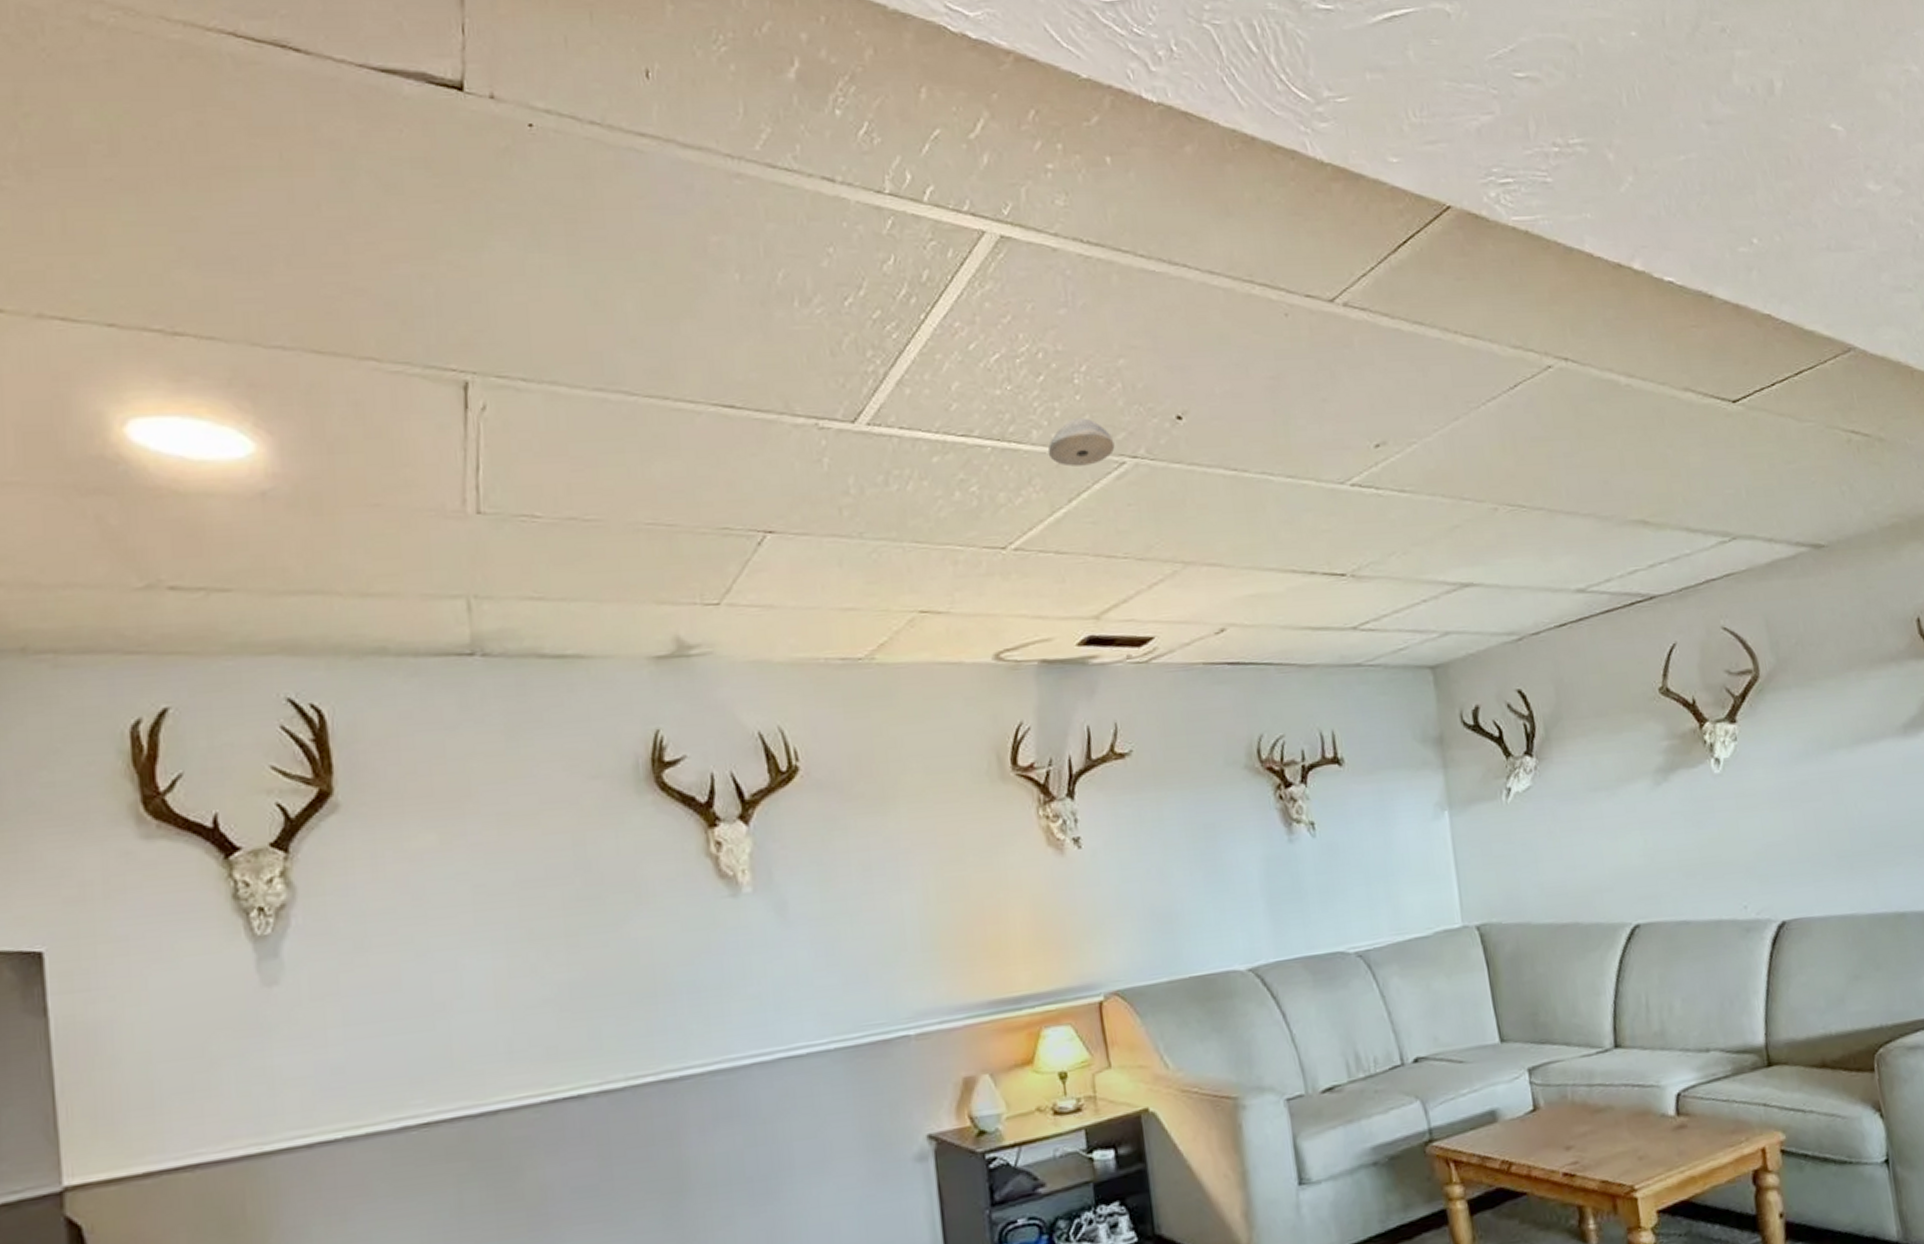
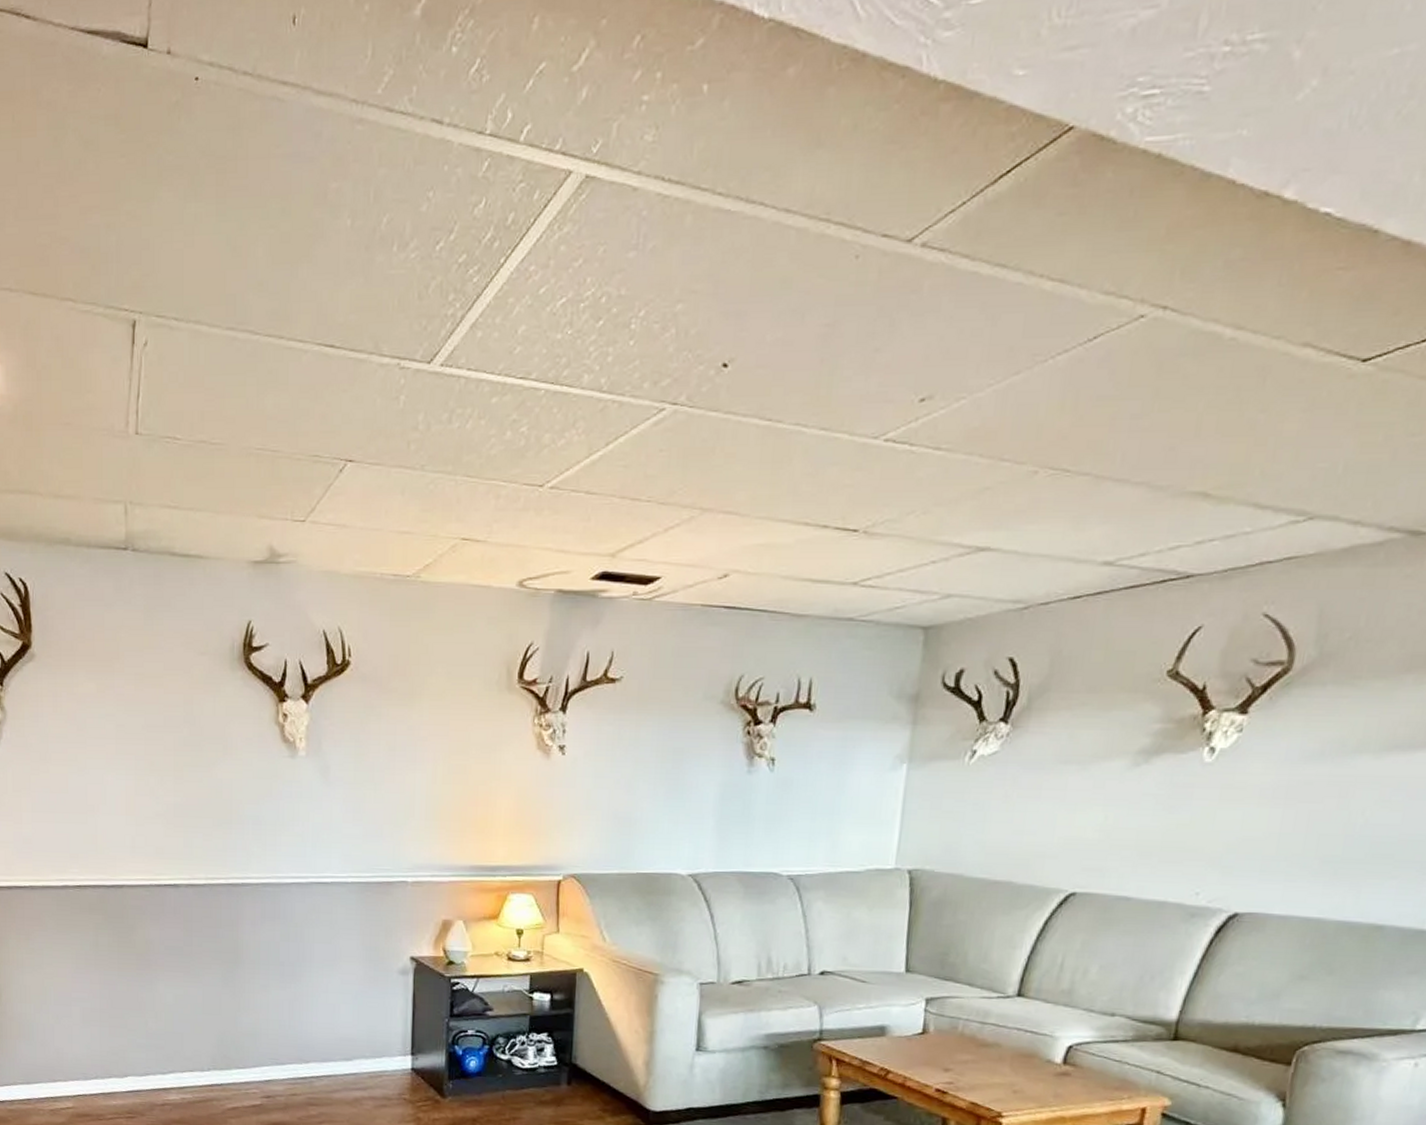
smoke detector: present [1047,418,1115,467] -> none [595,363,658,411]

